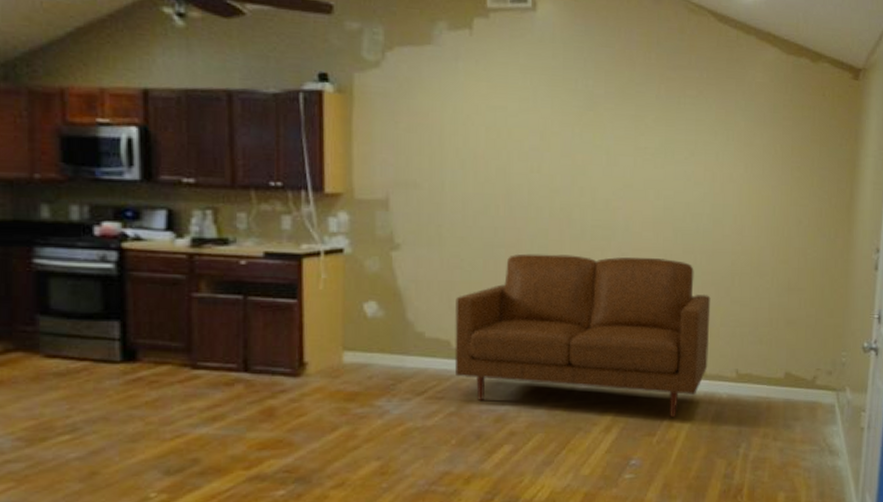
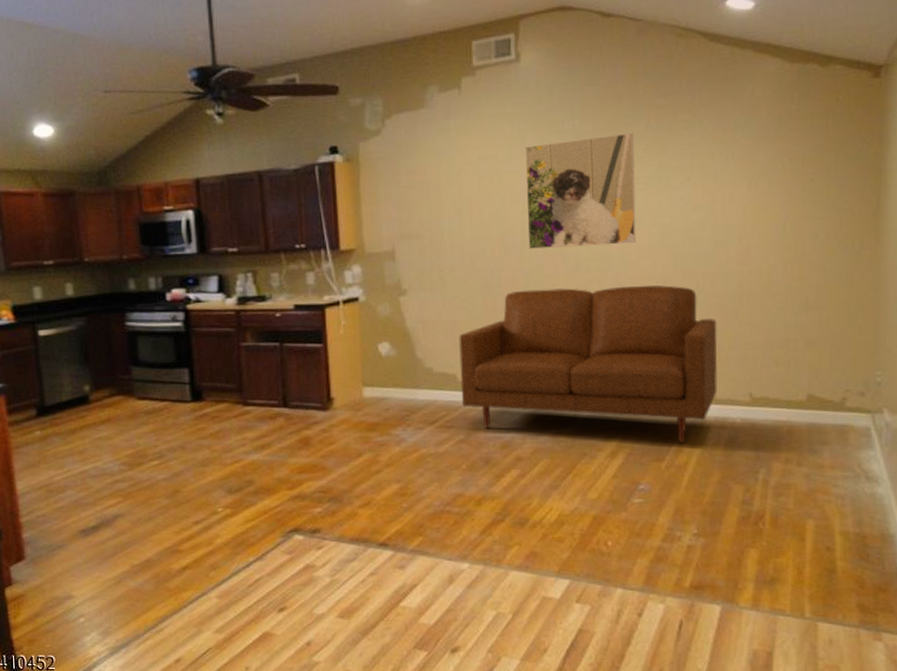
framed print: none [534,101,644,214] -> present [525,133,636,249]

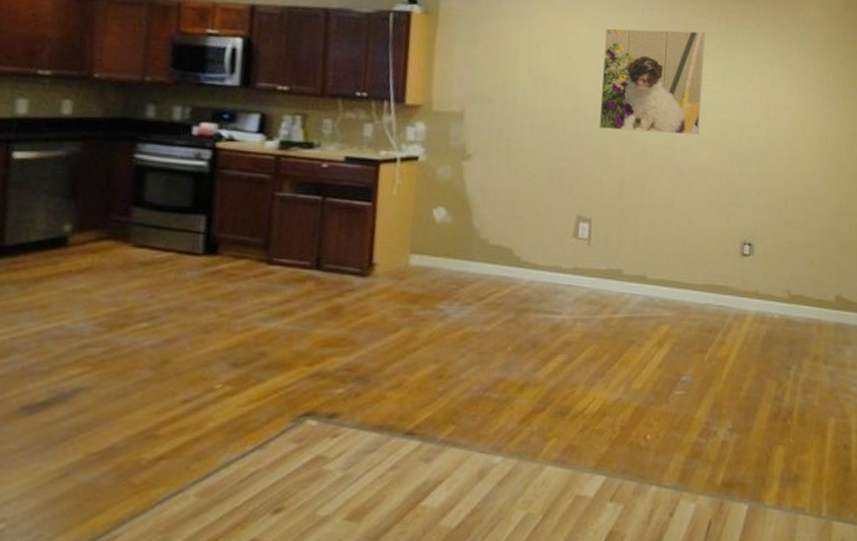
sofa: present [459,285,718,443] -> none [515,168,764,336]

